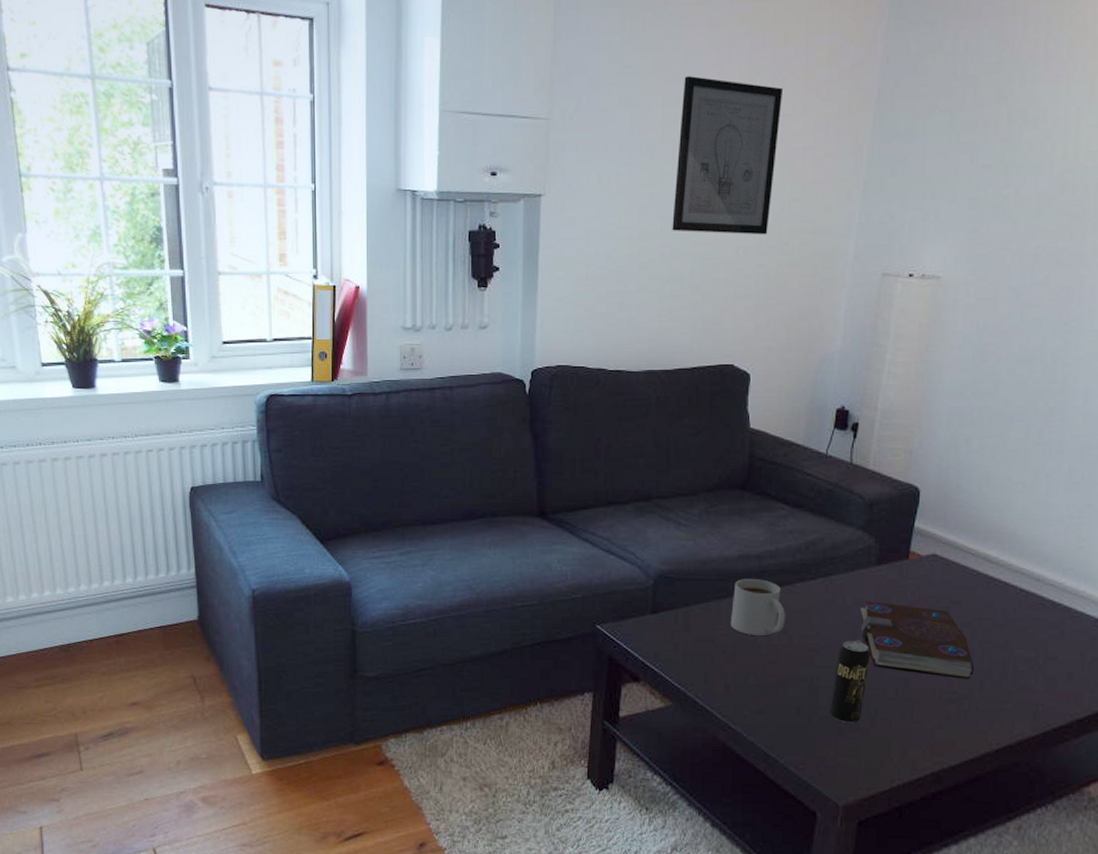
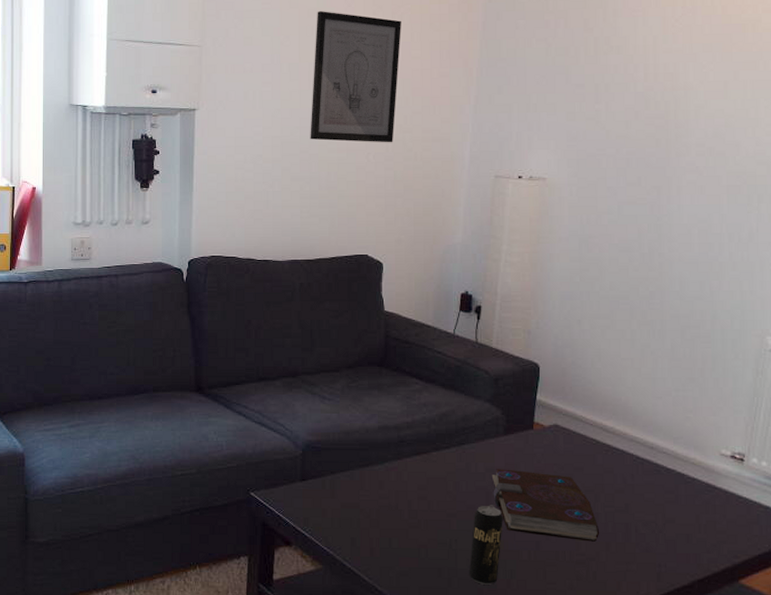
mug: present [731,579,785,637] -> none [374,448,423,502]

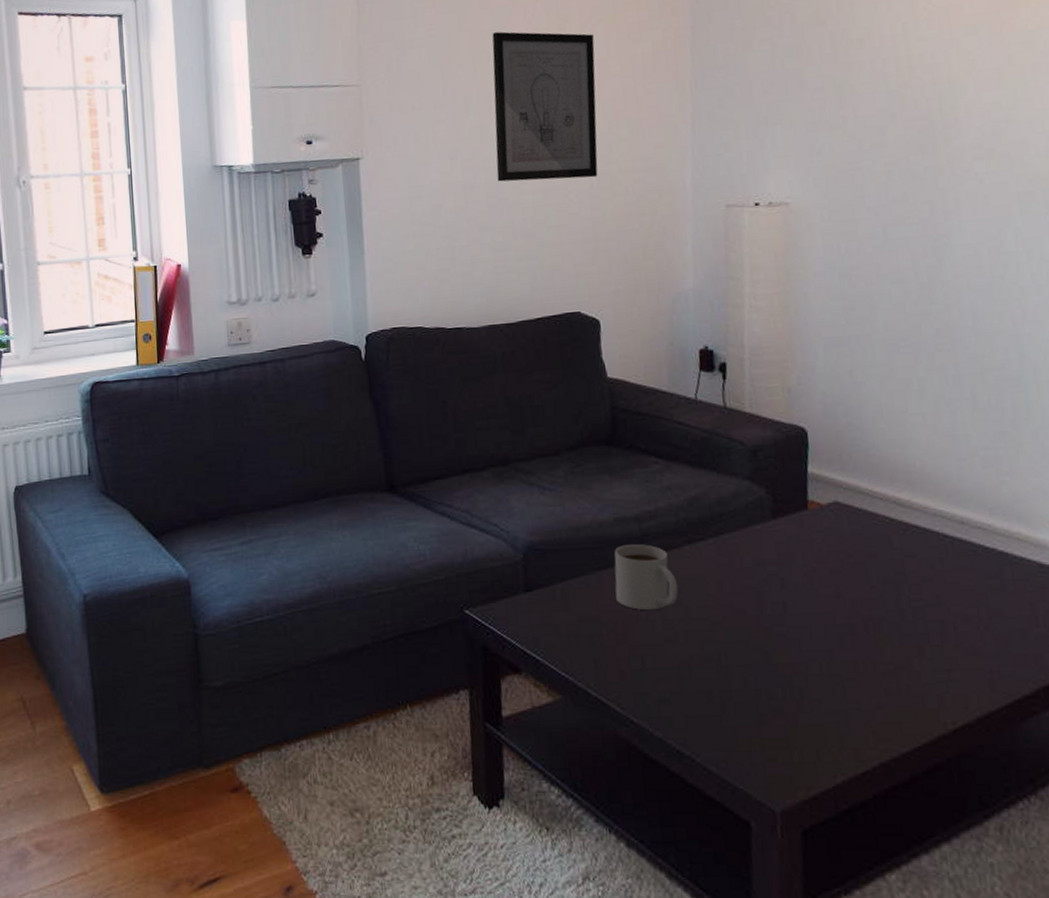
mug: none [374,448,423,502] -> present [614,544,678,611]
beverage can: present [468,505,503,585] -> none [745,607,784,708]
book: present [491,469,599,542] -> none [761,561,908,646]

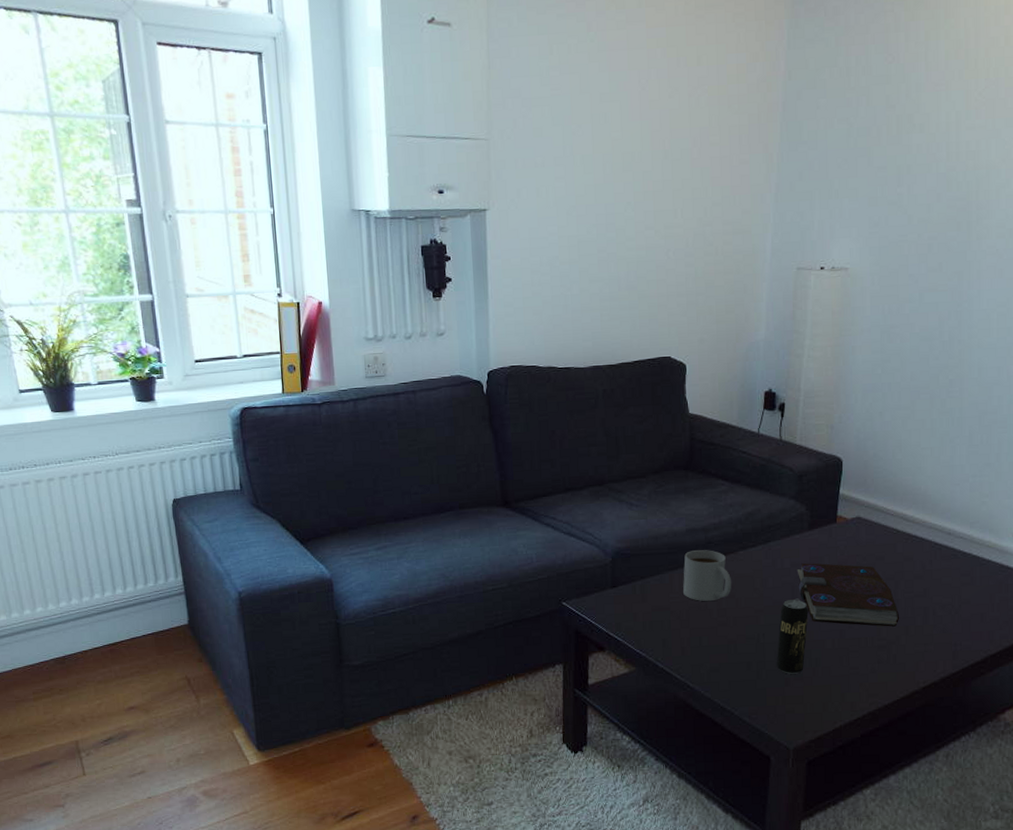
wall art: present [492,31,598,182] -> none [607,95,699,238]
beverage can: none [745,607,784,708] -> present [776,598,809,674]
book: none [761,561,908,646] -> present [797,563,899,627]

